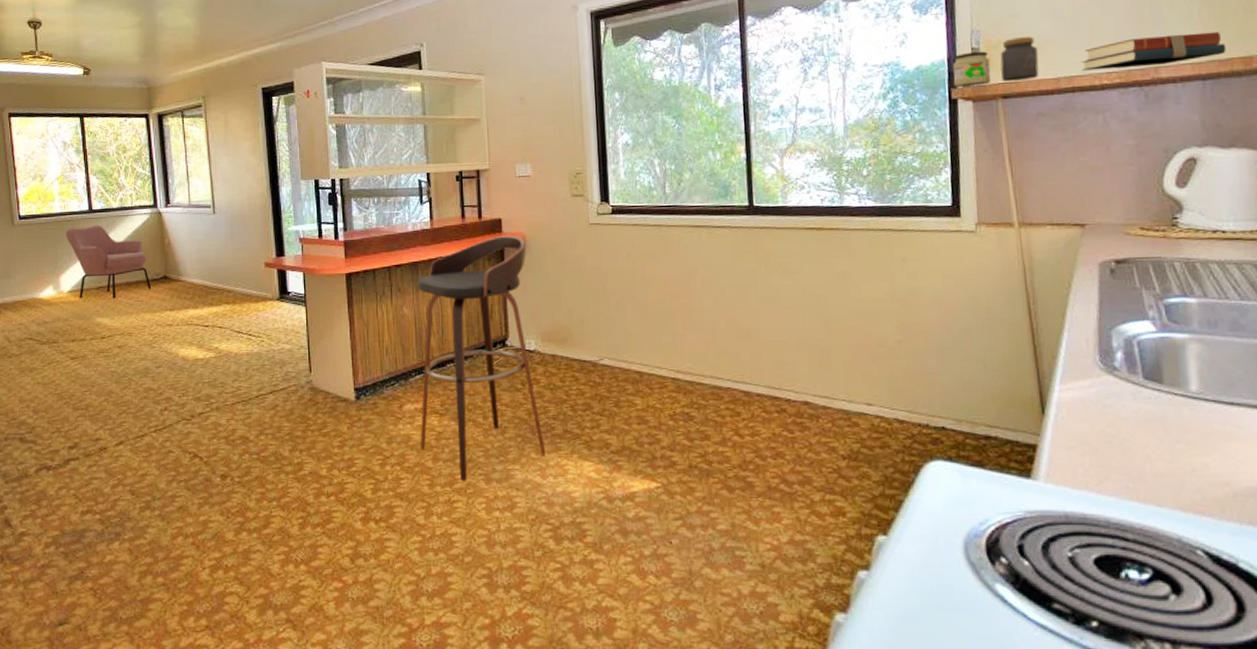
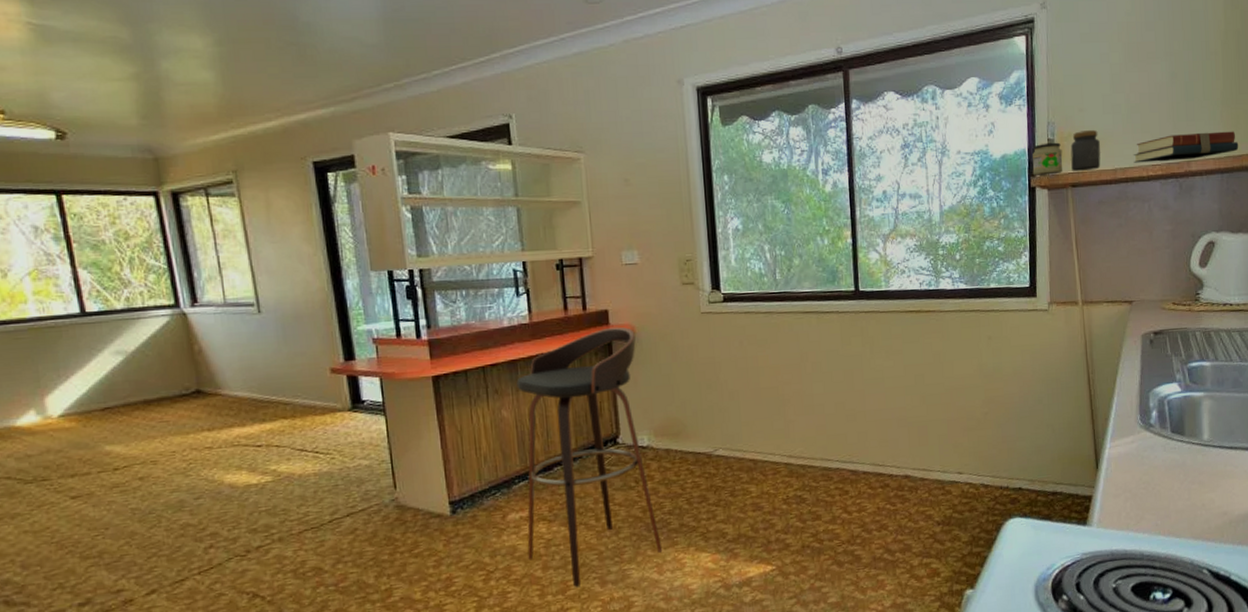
armchair: present [65,225,152,299] -> none [48,331,180,424]

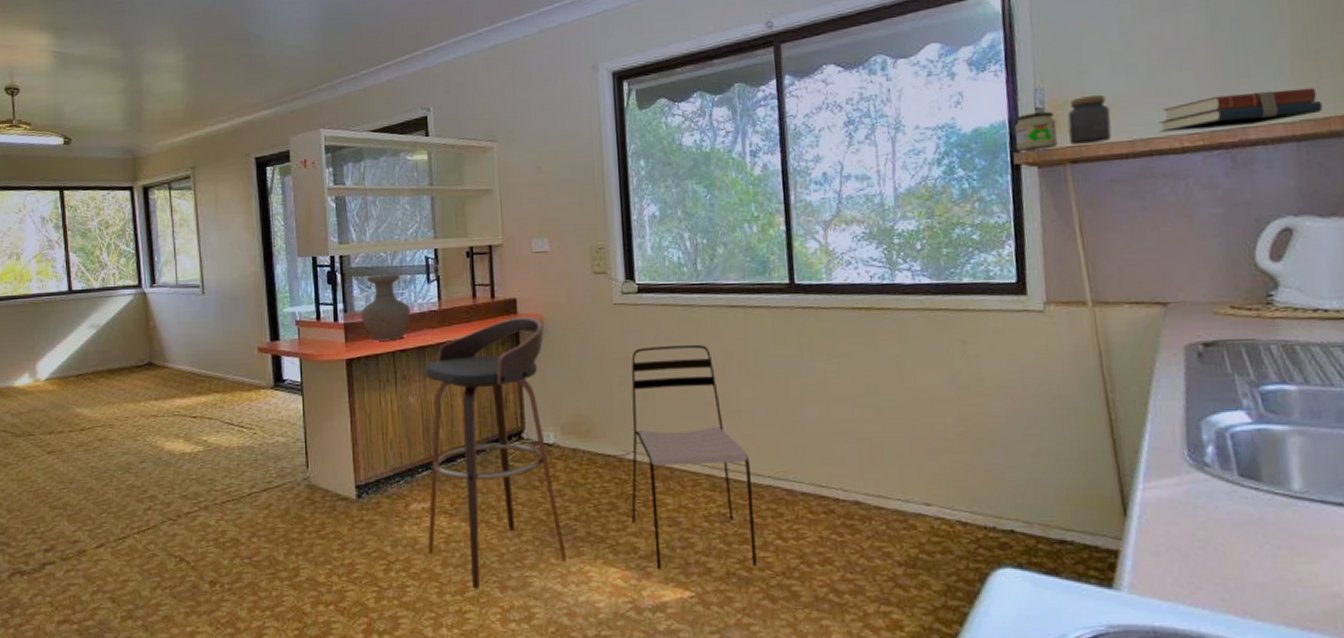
vase: none [445,288,500,357] -> present [360,274,411,341]
dining chair: none [718,347,827,550] -> present [631,344,757,569]

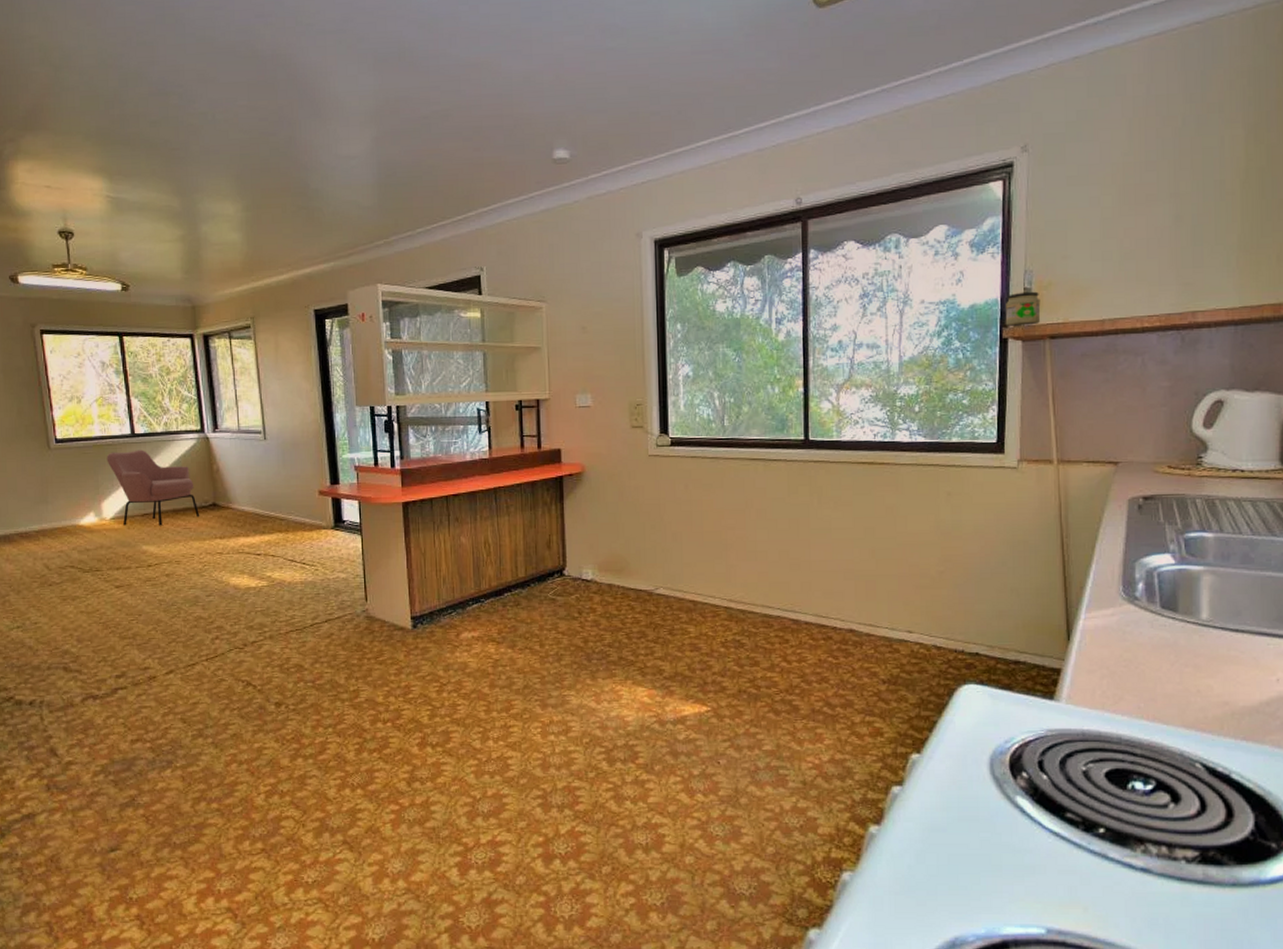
armchair: none [43,307,135,387] -> present [106,450,200,526]
vase: present [360,274,411,341] -> none [416,425,463,486]
bar stool: present [424,316,567,590] -> none [475,465,601,708]
dining chair: present [631,344,757,569] -> none [659,492,764,688]
jar: present [1067,94,1112,146] -> none [1050,277,1086,323]
books: present [1158,87,1323,132] -> none [1125,278,1259,314]

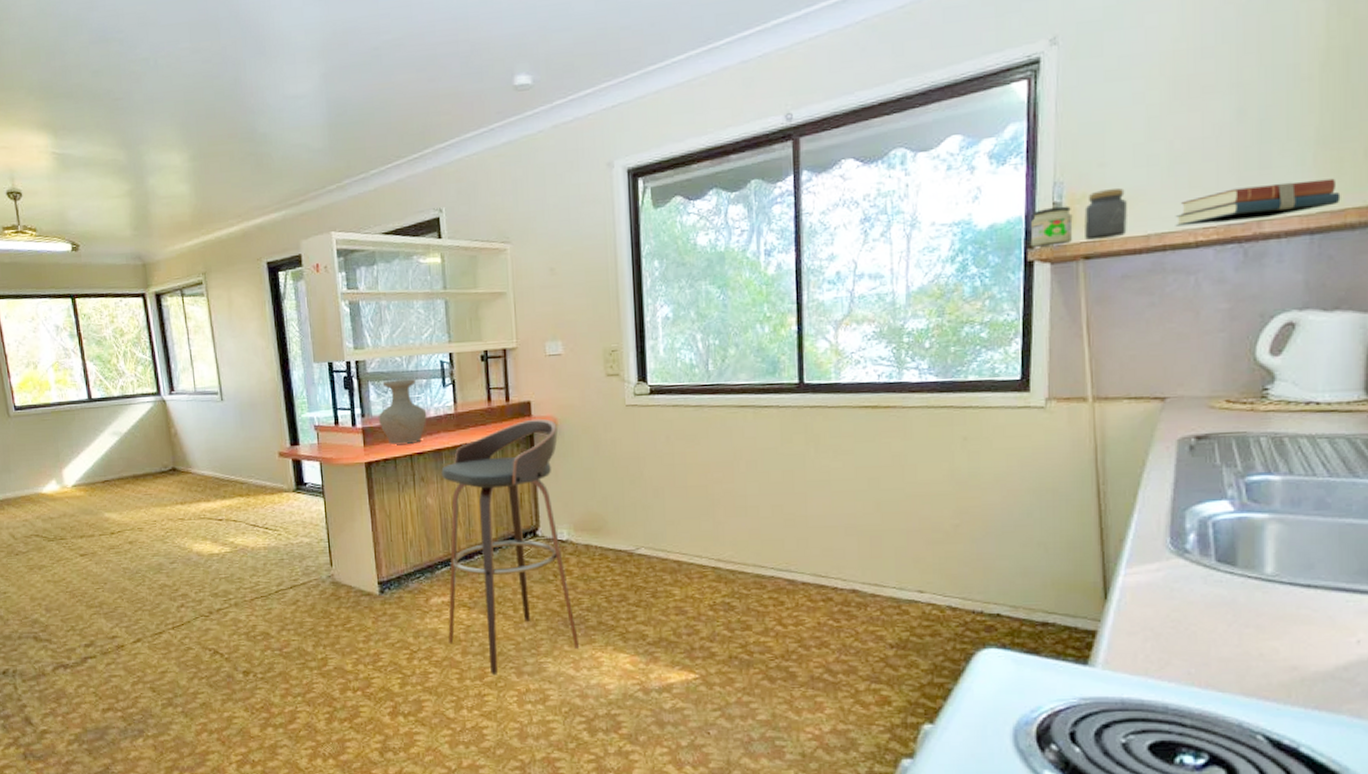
armchair: present [106,450,200,526] -> none [65,415,160,493]
vase: none [416,425,463,486] -> present [378,379,427,445]
bar stool: none [475,465,601,708] -> present [441,418,580,676]
jar: none [1050,277,1086,323] -> present [1084,187,1127,241]
books: none [1125,278,1259,314] -> present [1175,178,1341,227]

